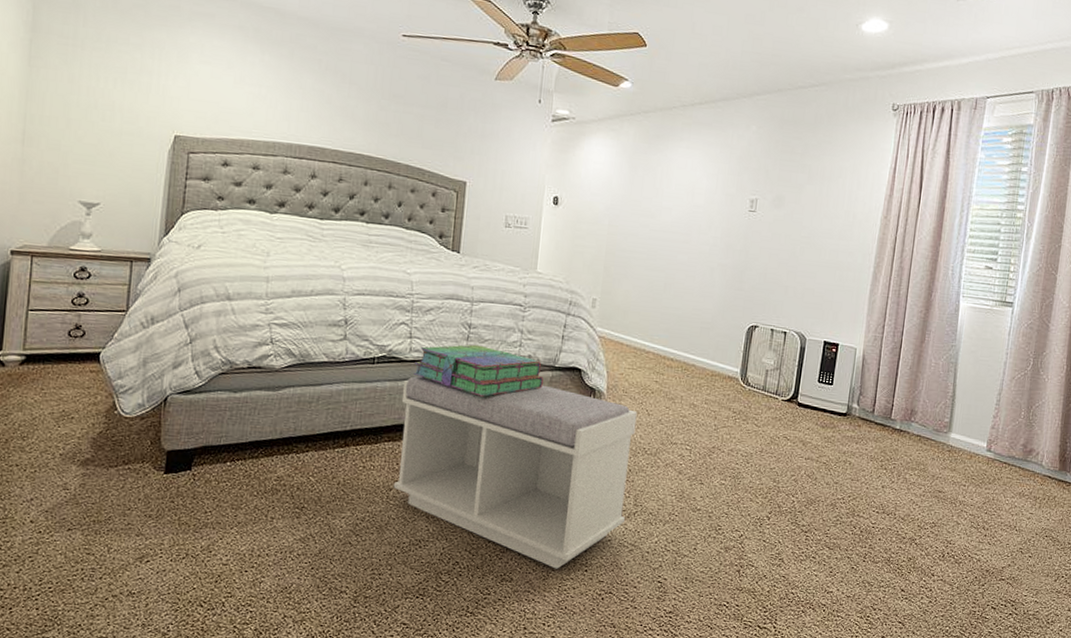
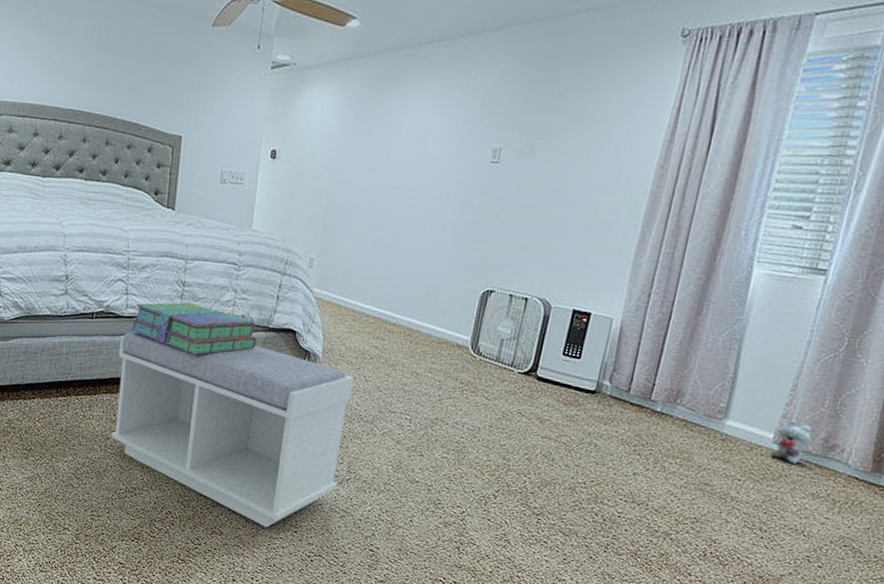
plush toy: none [985,430,1015,469] -> present [770,420,812,465]

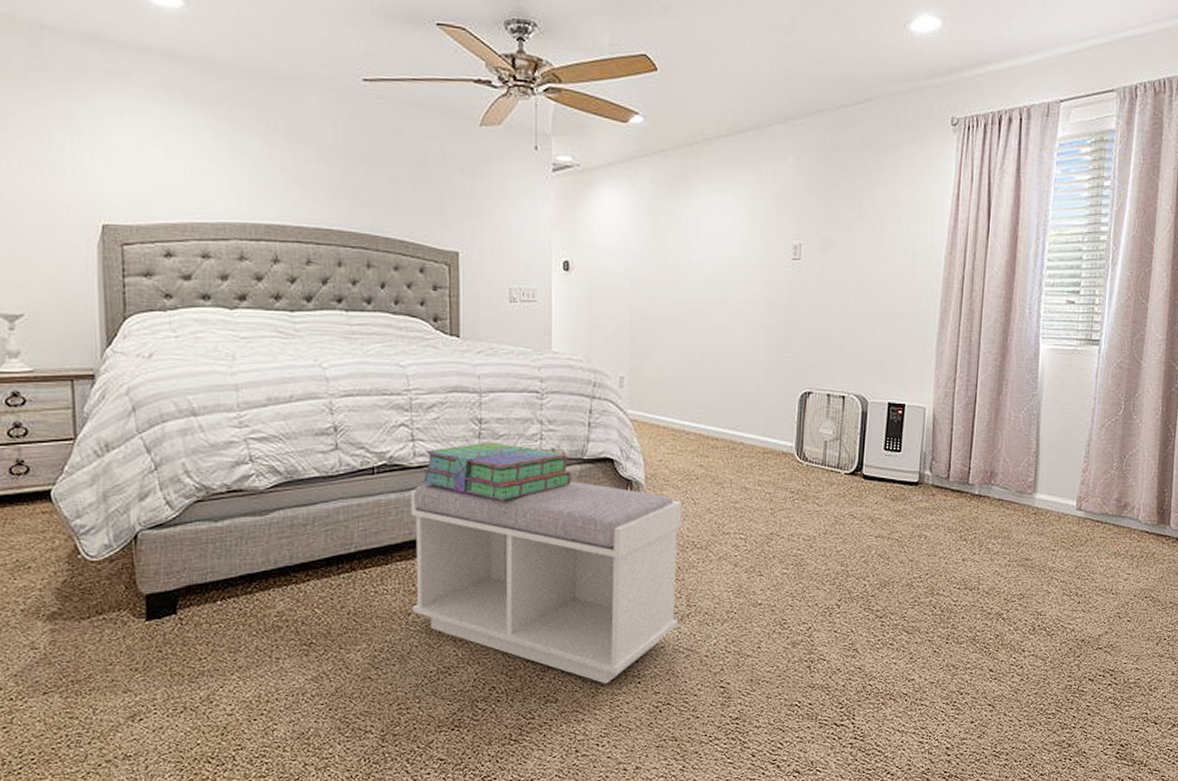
plush toy: present [770,420,812,465] -> none [1076,486,1108,527]

